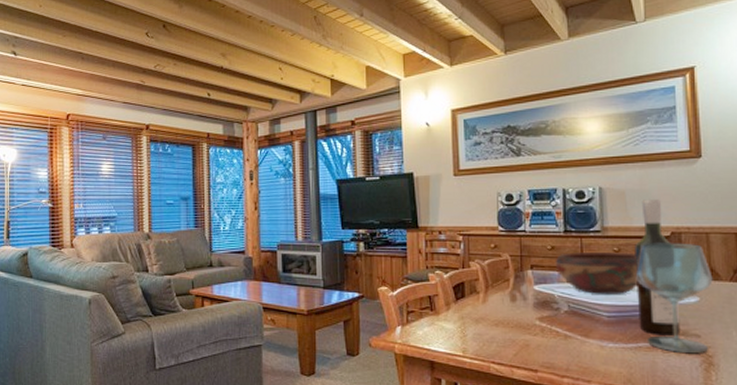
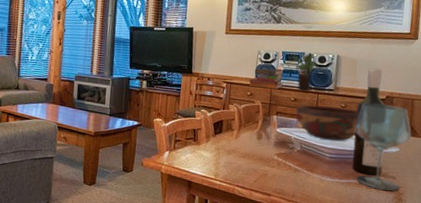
books: none [492,213,534,237] -> present [249,68,283,90]
potted plant: none [534,189,581,236] -> present [285,53,322,91]

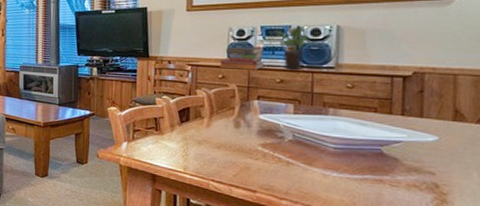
decorative bowl: present [295,105,358,141] -> none [282,86,371,128]
bottle: present [351,68,385,176] -> none [367,39,415,171]
wine glass: present [354,102,412,192] -> none [368,81,457,191]

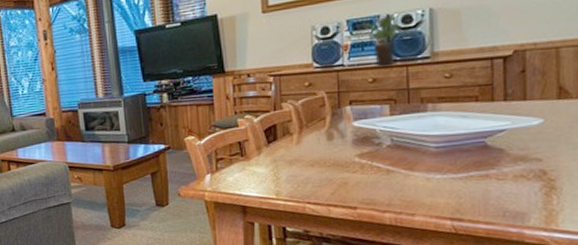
books: present [220,47,264,70] -> none [305,45,354,75]

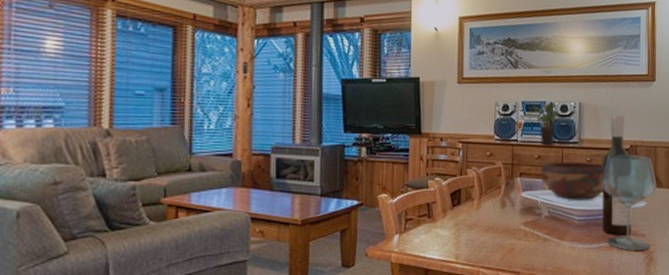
decorative bowl: none [377,77,472,125] -> present [540,161,604,200]
bottle: none [468,15,520,163] -> present [601,115,633,236]
wine glass: none [469,61,561,179] -> present [602,154,657,251]

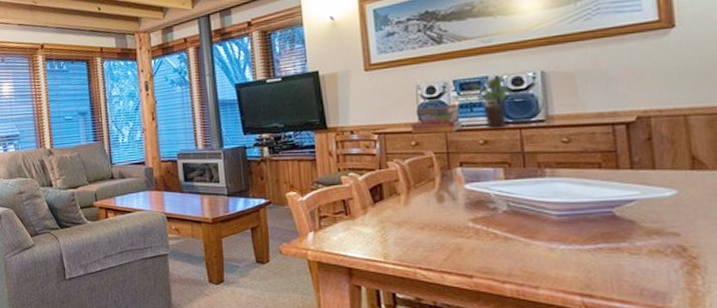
books: none [488,122,525,146] -> present [411,105,463,134]
decorative bowl: present [540,161,604,200] -> none [489,142,595,191]
bottle: present [601,115,633,236] -> none [589,80,653,235]
wine glass: present [602,154,657,251] -> none [591,128,695,255]

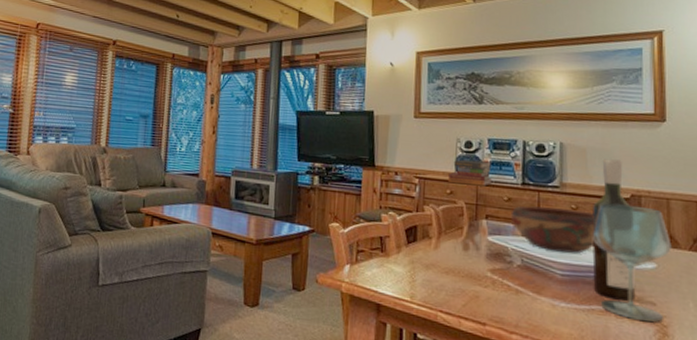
potted plant: present [461,76,520,129] -> none [493,141,541,189]
decorative bowl: none [489,142,595,191] -> present [510,206,595,253]
bottle: none [589,80,653,235] -> present [591,159,636,301]
wine glass: none [591,128,695,255] -> present [592,203,672,323]

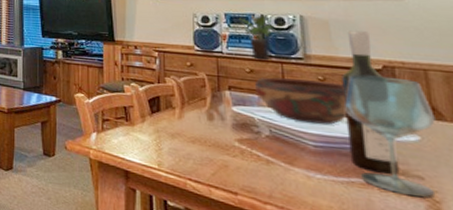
books: present [448,159,492,186] -> none [187,33,232,59]
potted plant: none [493,141,541,189] -> present [231,15,281,60]

